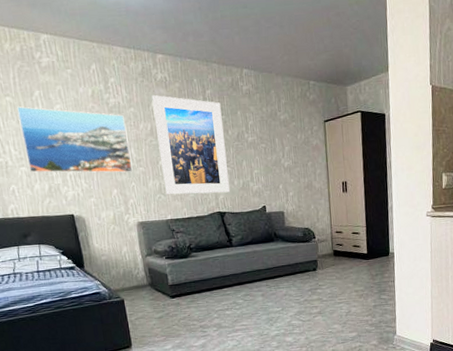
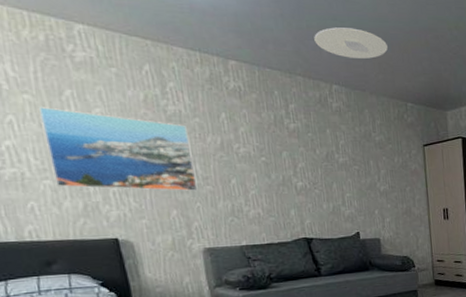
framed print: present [151,94,231,195] -> none [222,104,319,218]
ceiling light: none [227,13,292,43] -> present [314,27,388,59]

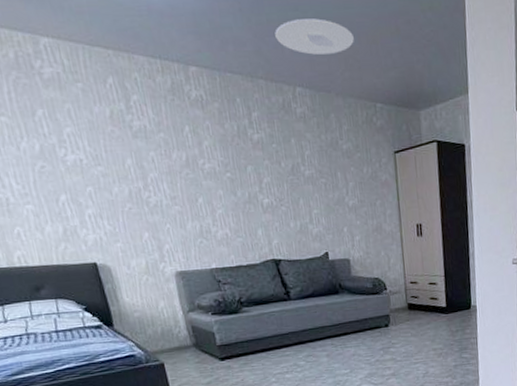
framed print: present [38,107,198,191] -> none [14,129,167,213]

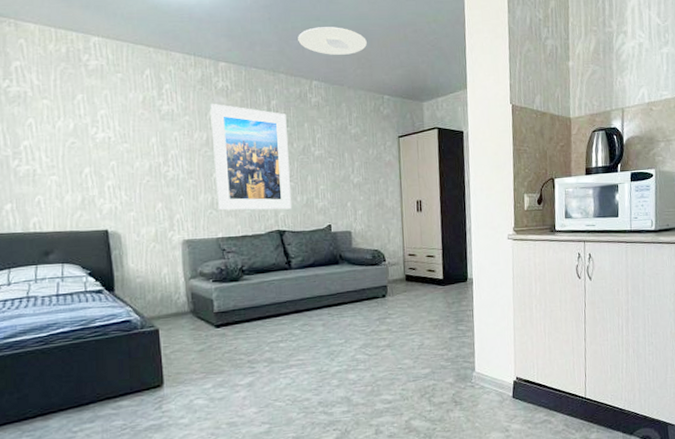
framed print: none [185,116,286,240] -> present [210,103,293,211]

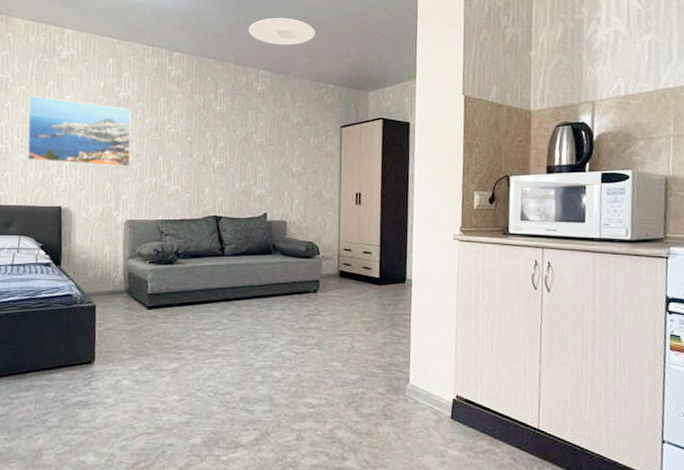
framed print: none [54,110,182,185] -> present [27,95,132,167]
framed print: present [210,103,293,211] -> none [160,90,232,196]

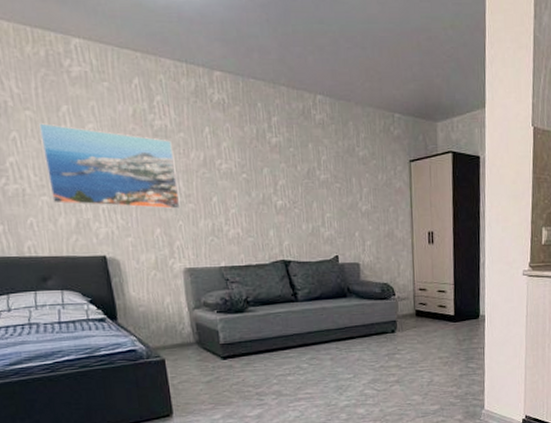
ceiling light: present [249,18,315,45] -> none [299,31,376,65]

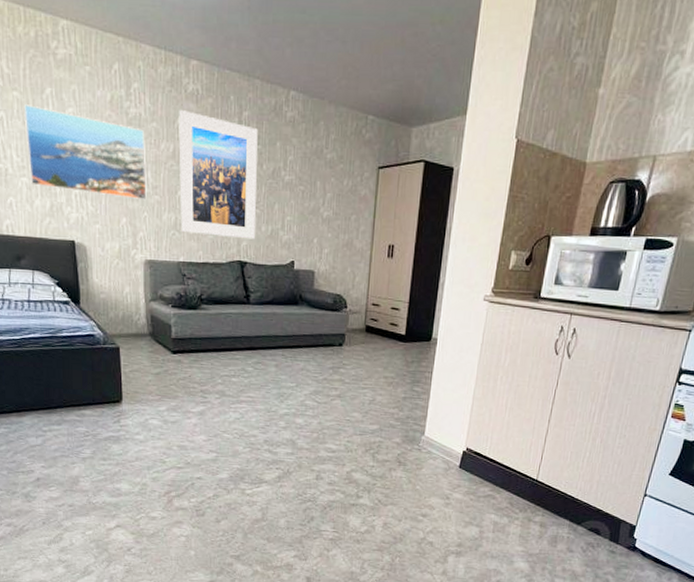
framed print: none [206,118,298,239] -> present [178,109,258,240]

